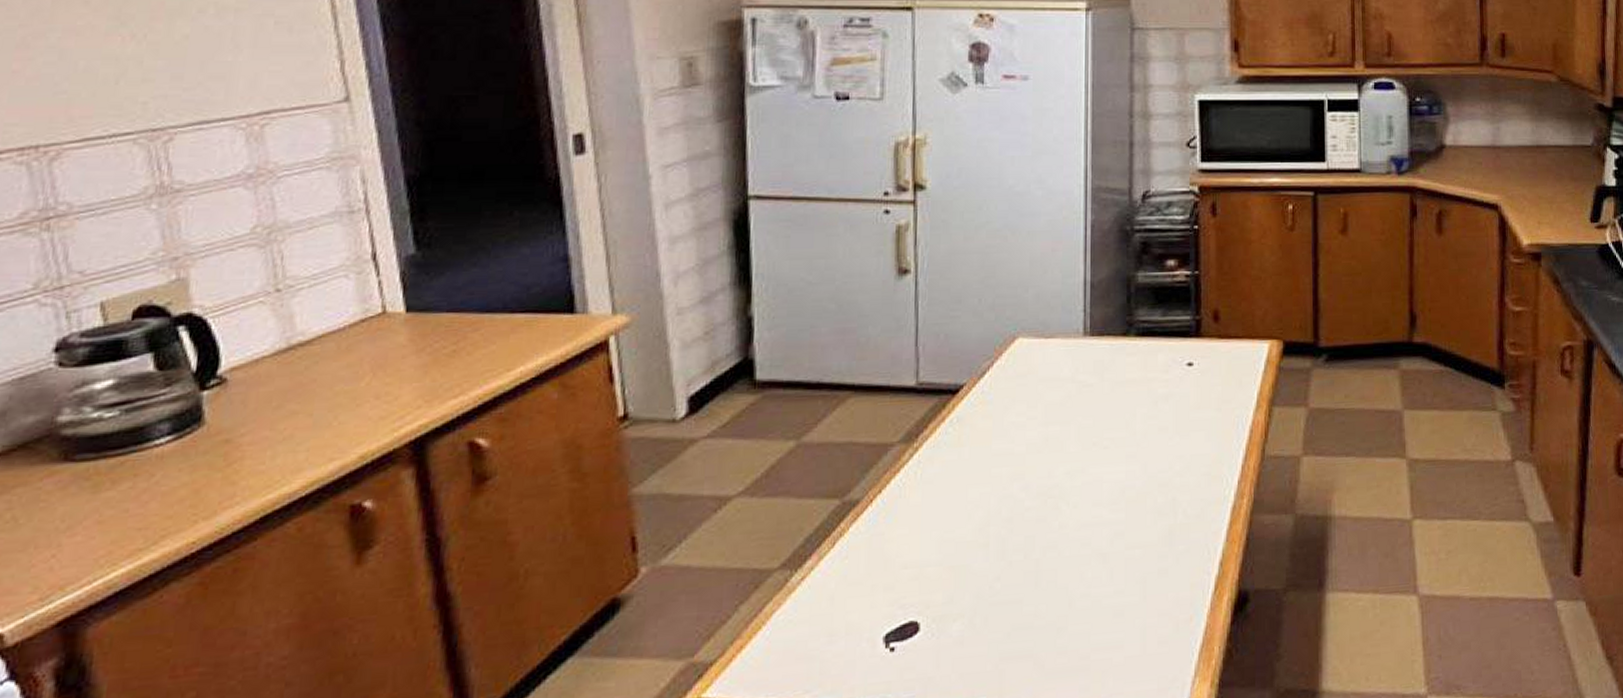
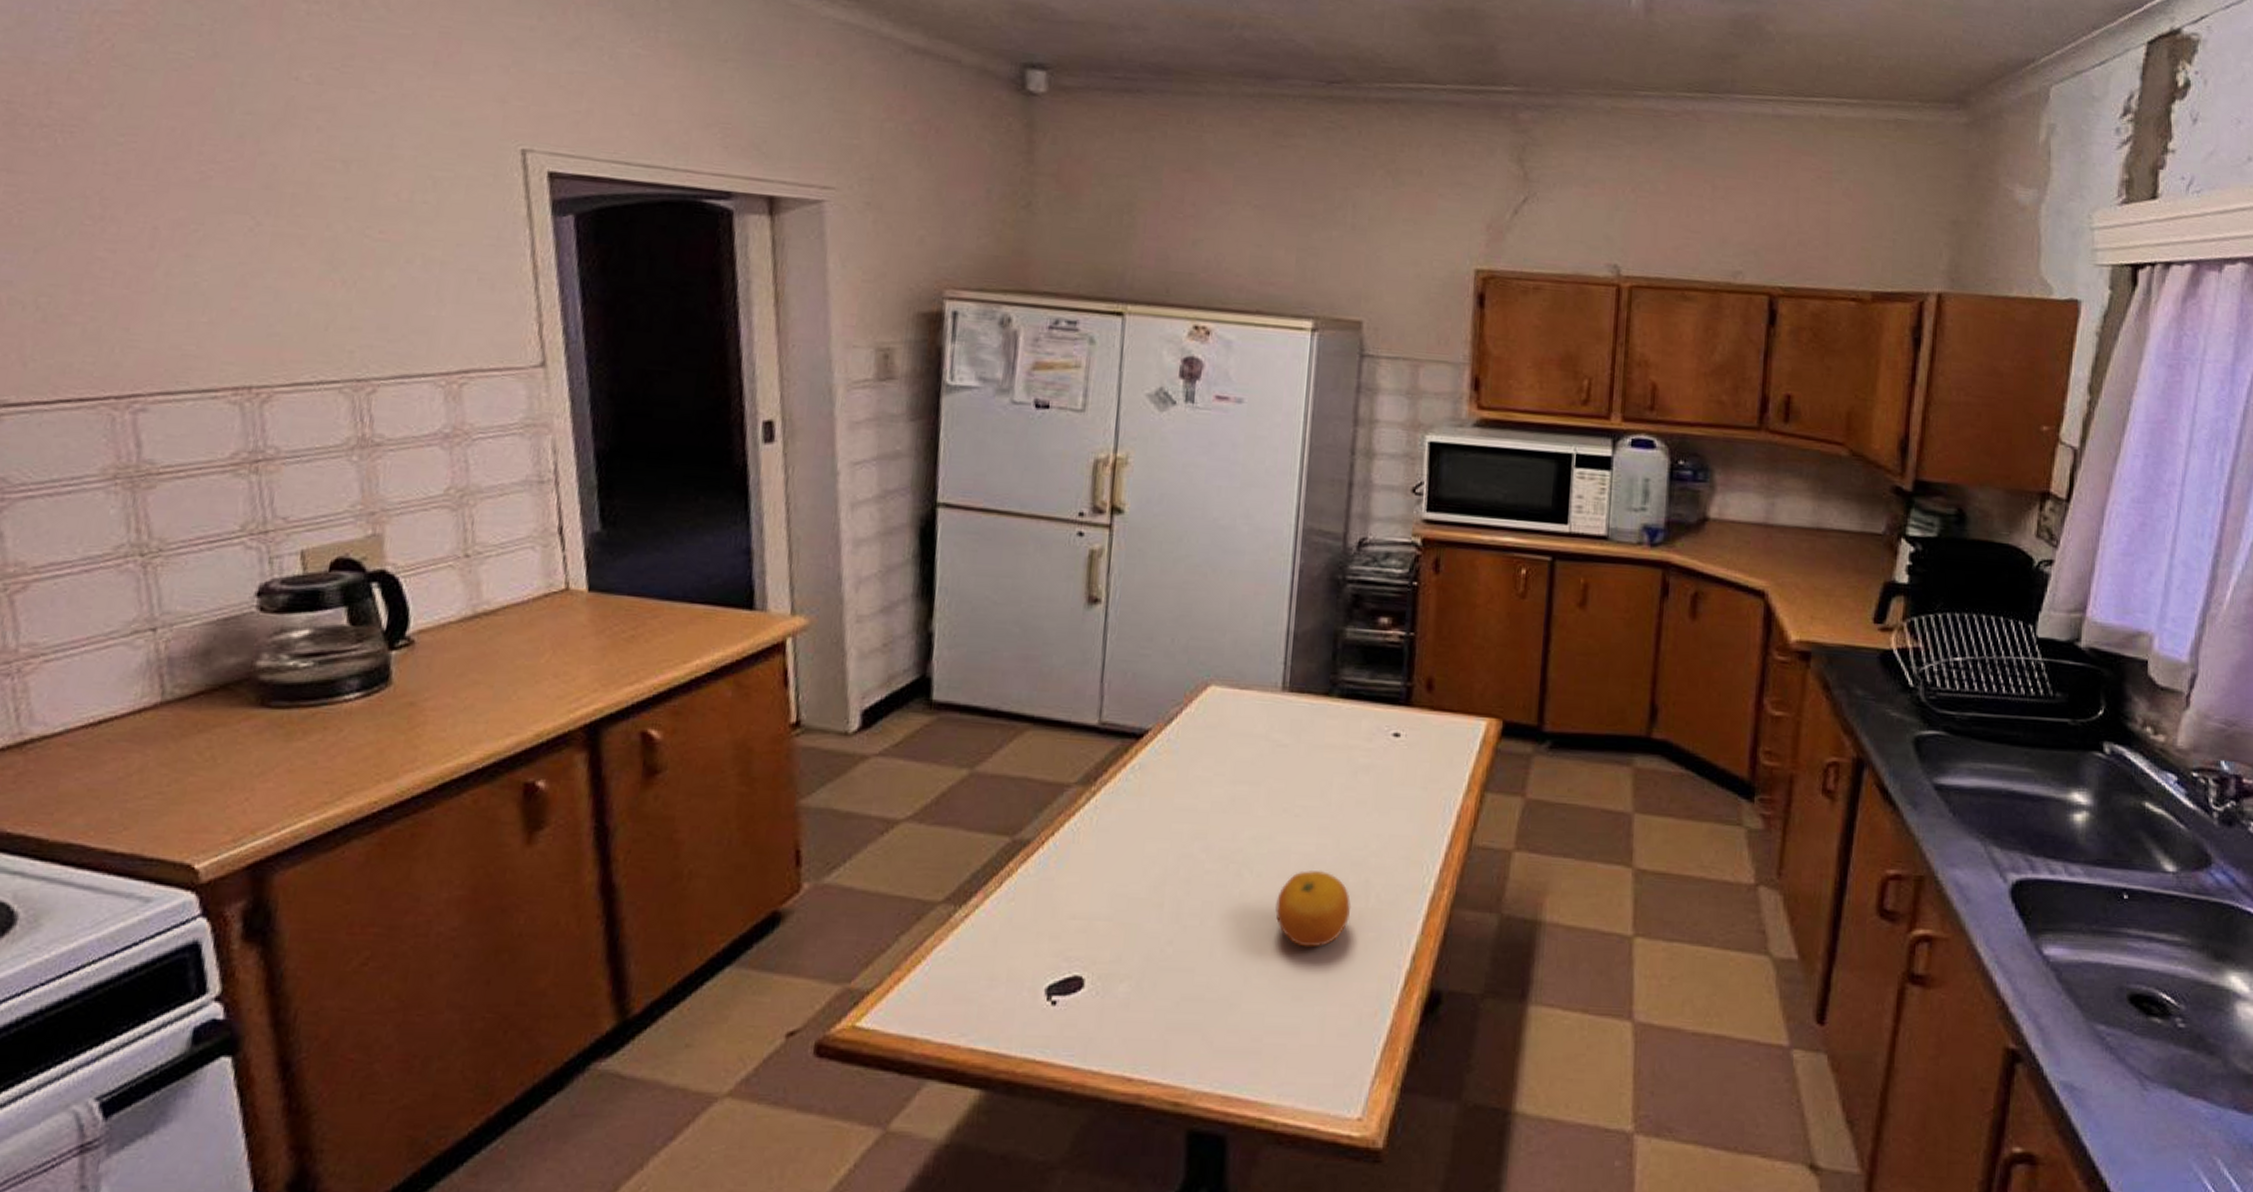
fruit: none [1093,494,1162,567] -> present [1275,870,1352,948]

